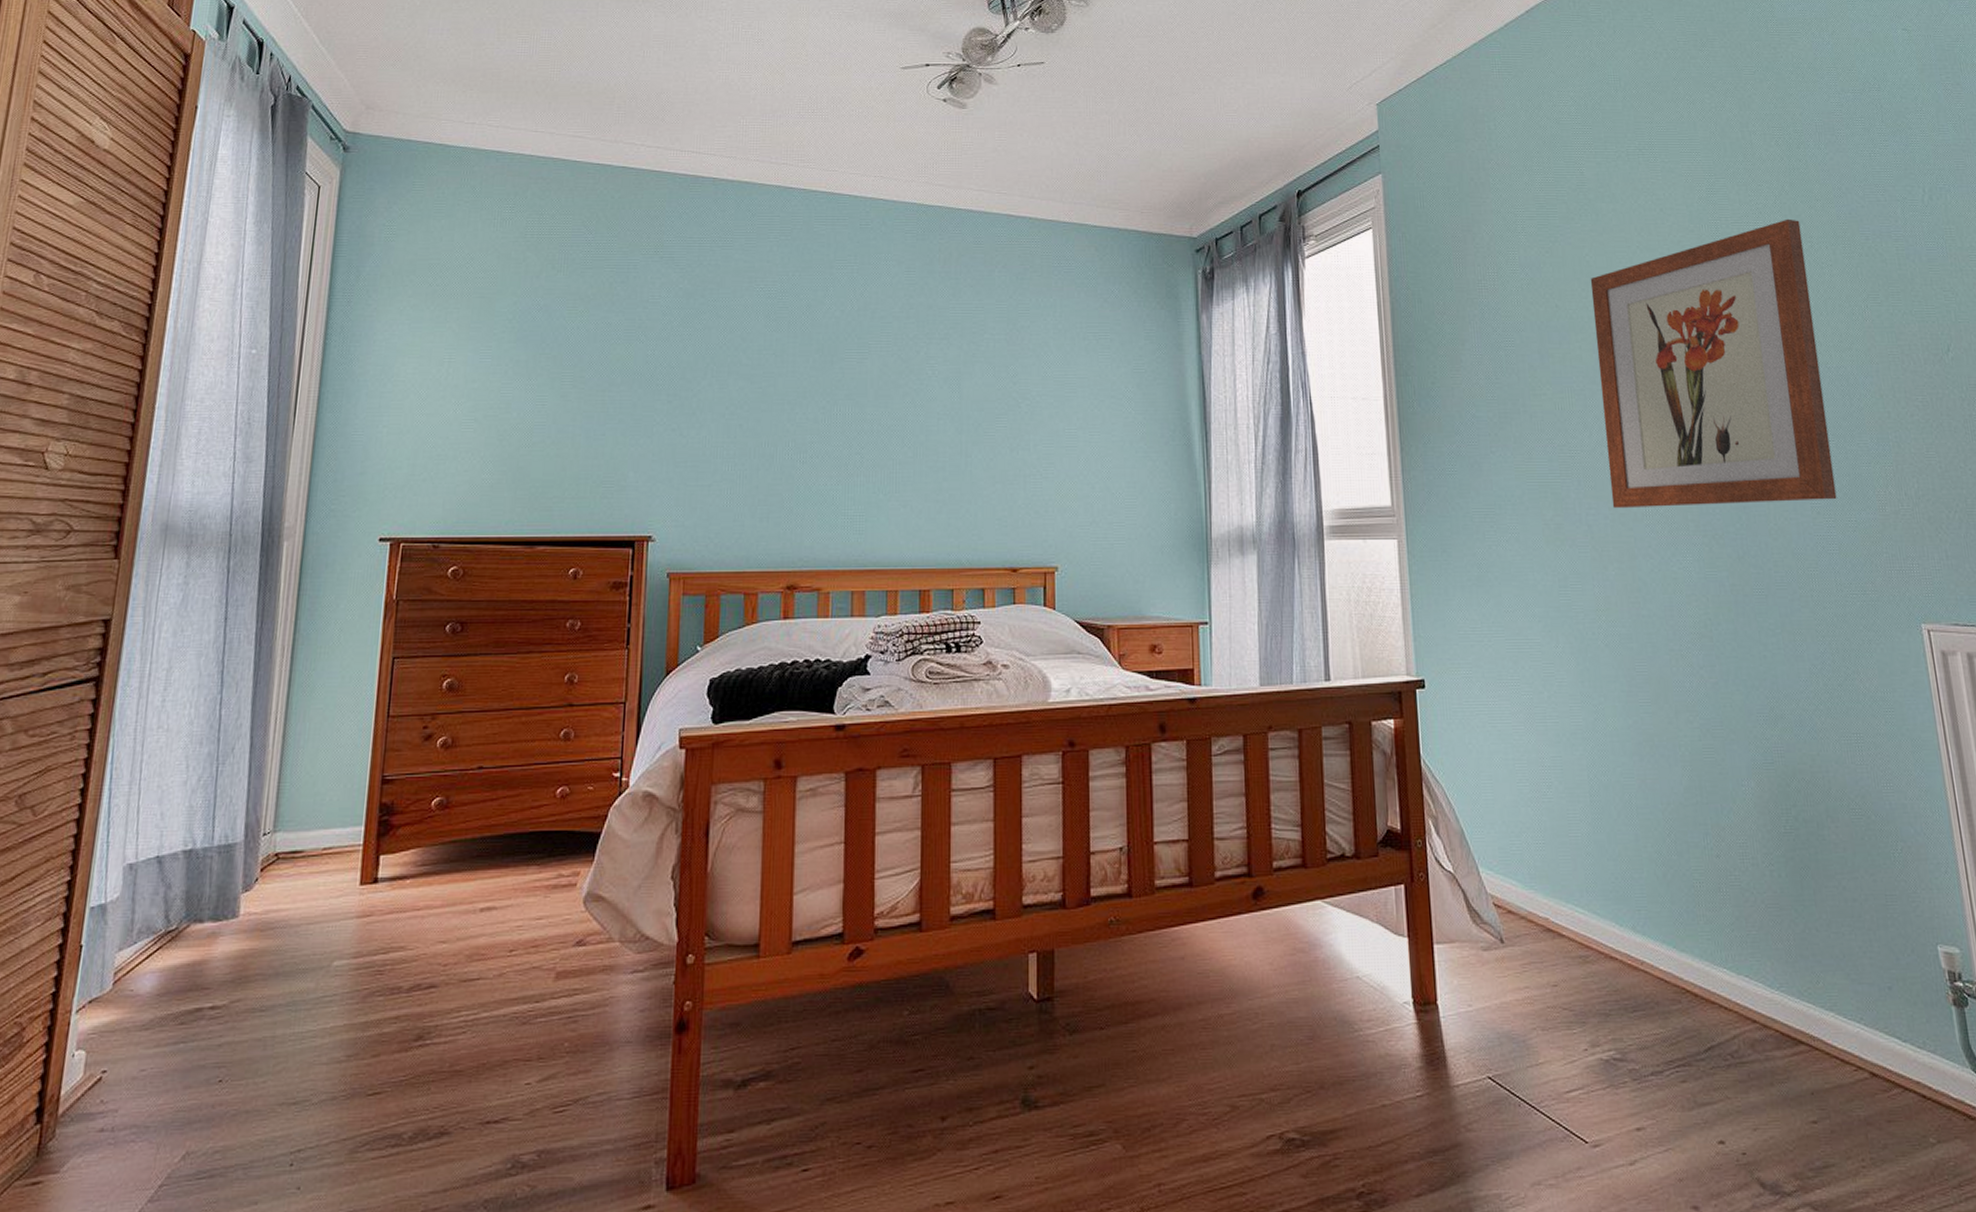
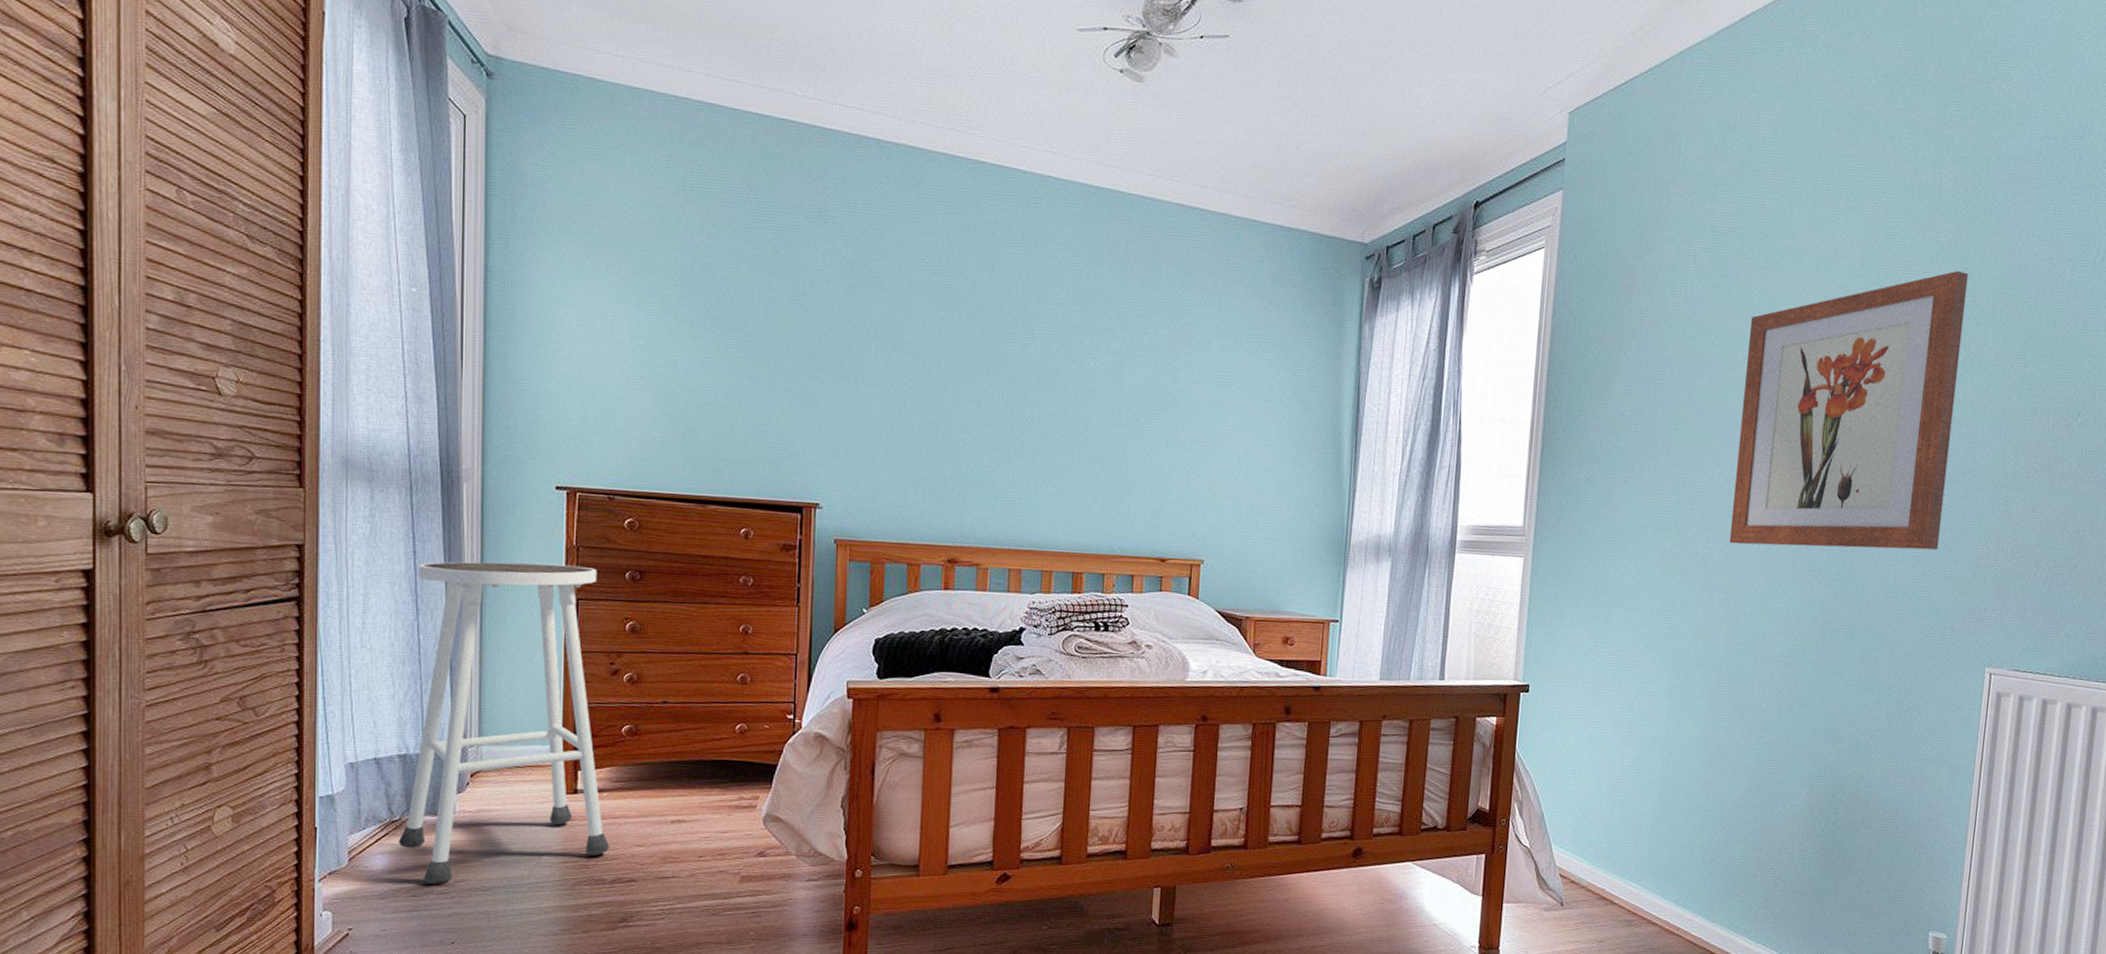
stool: none [171,621,416,1007] -> present [398,561,610,885]

